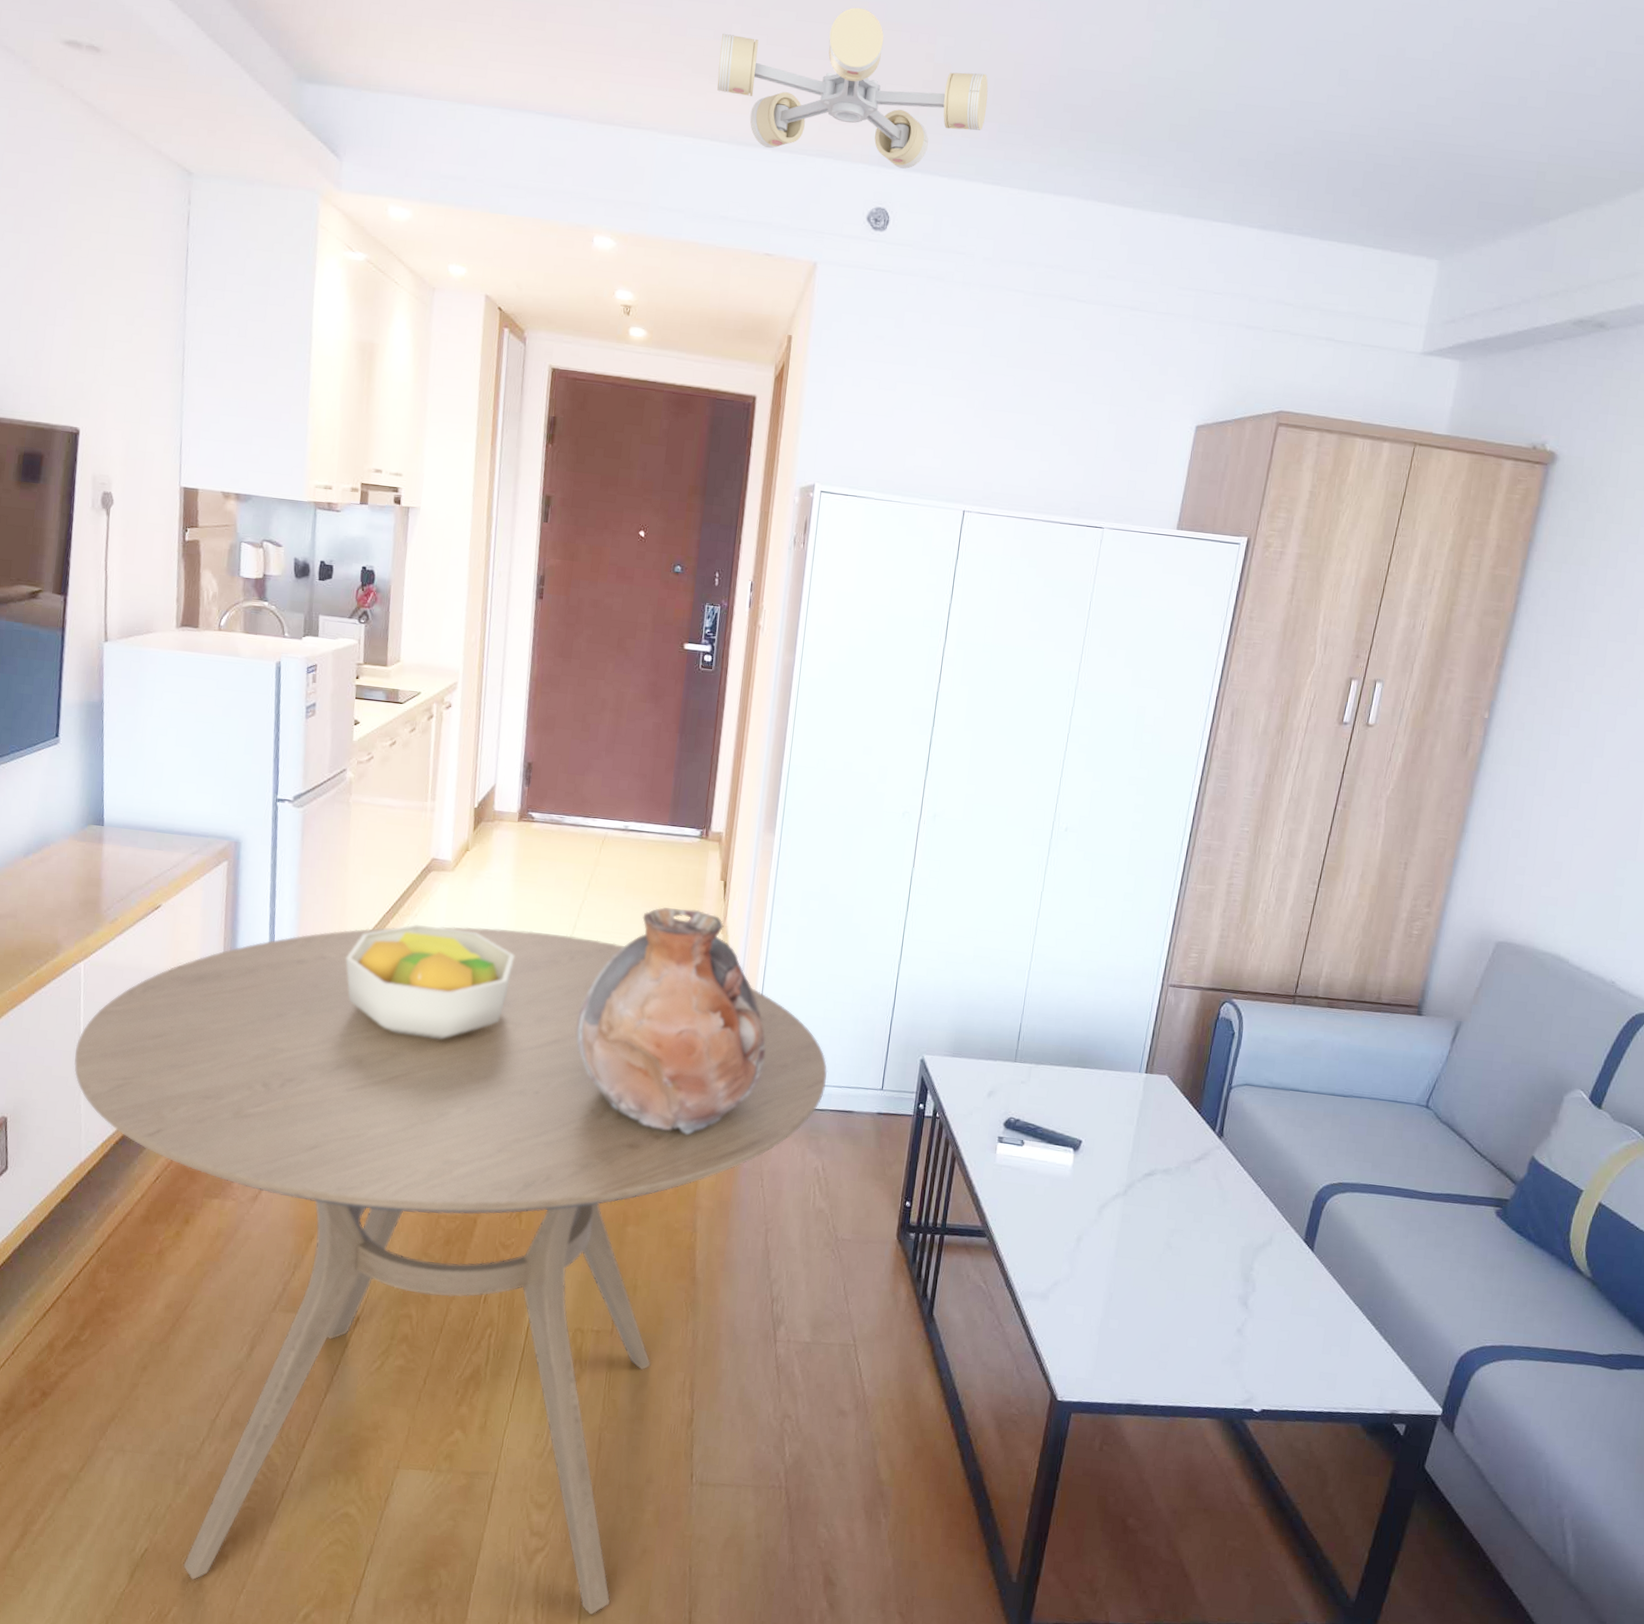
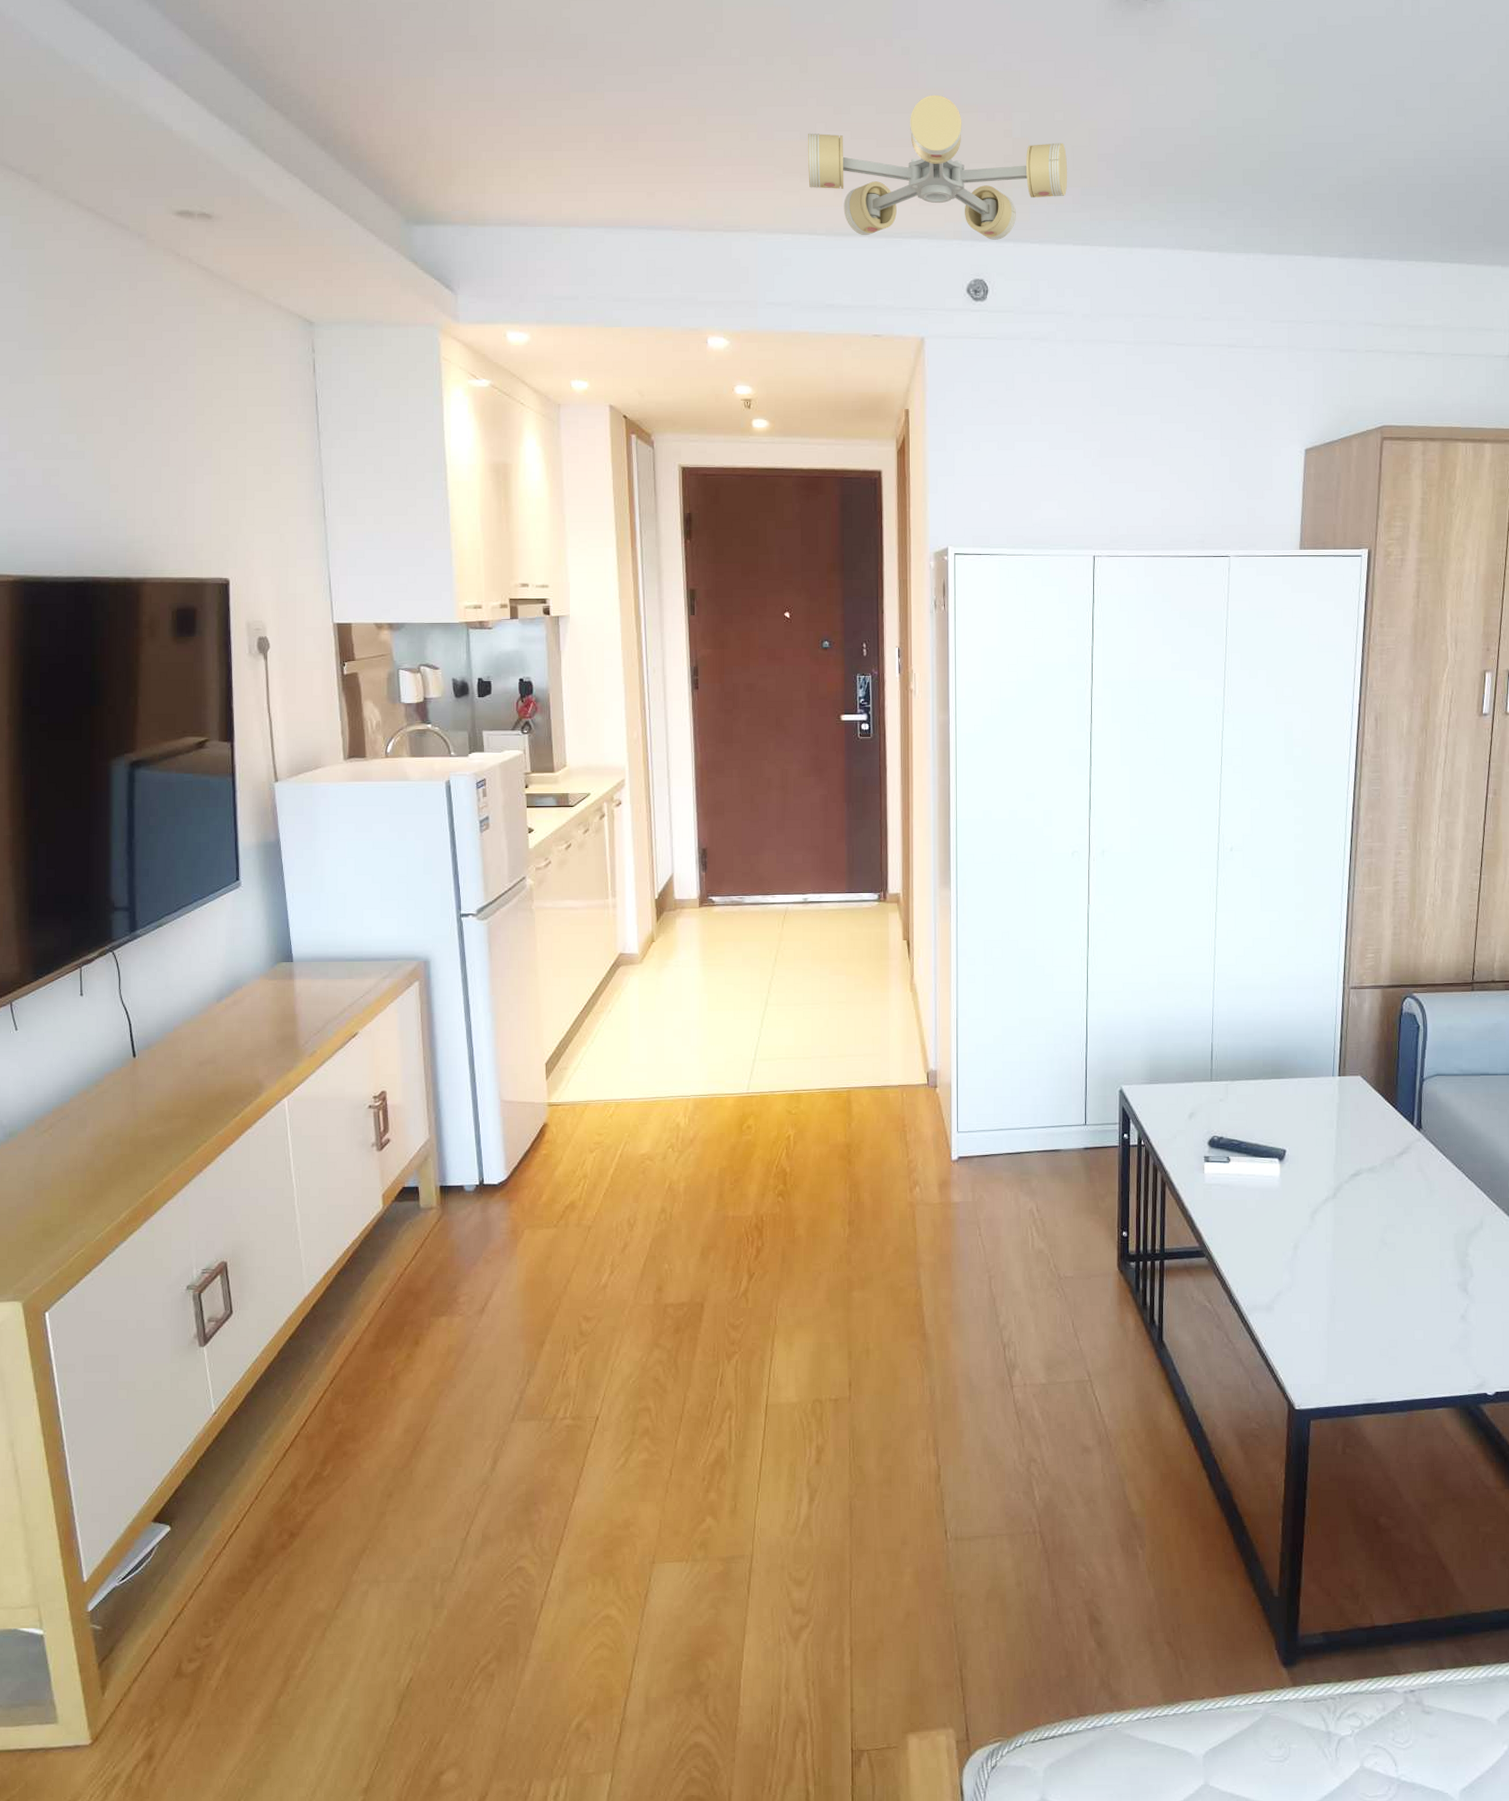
dining table: present [74,926,828,1615] -> none [287,1012,1031,1703]
fruit bowl: present [346,923,515,1040] -> none [546,1019,711,1130]
vase: present [576,907,766,1134] -> none [780,971,968,1193]

